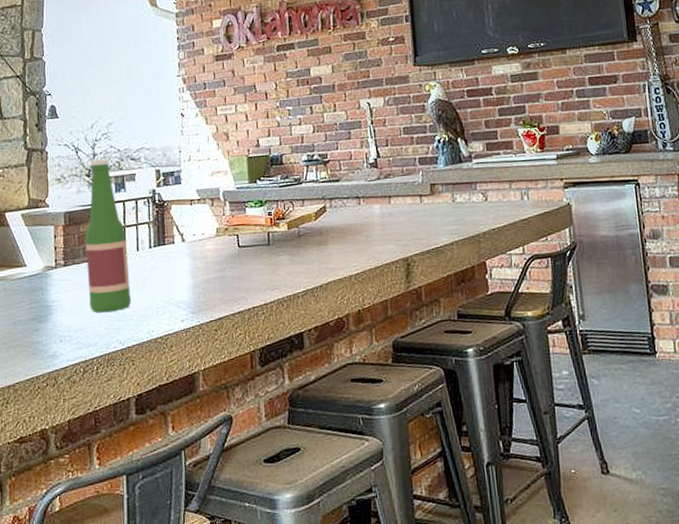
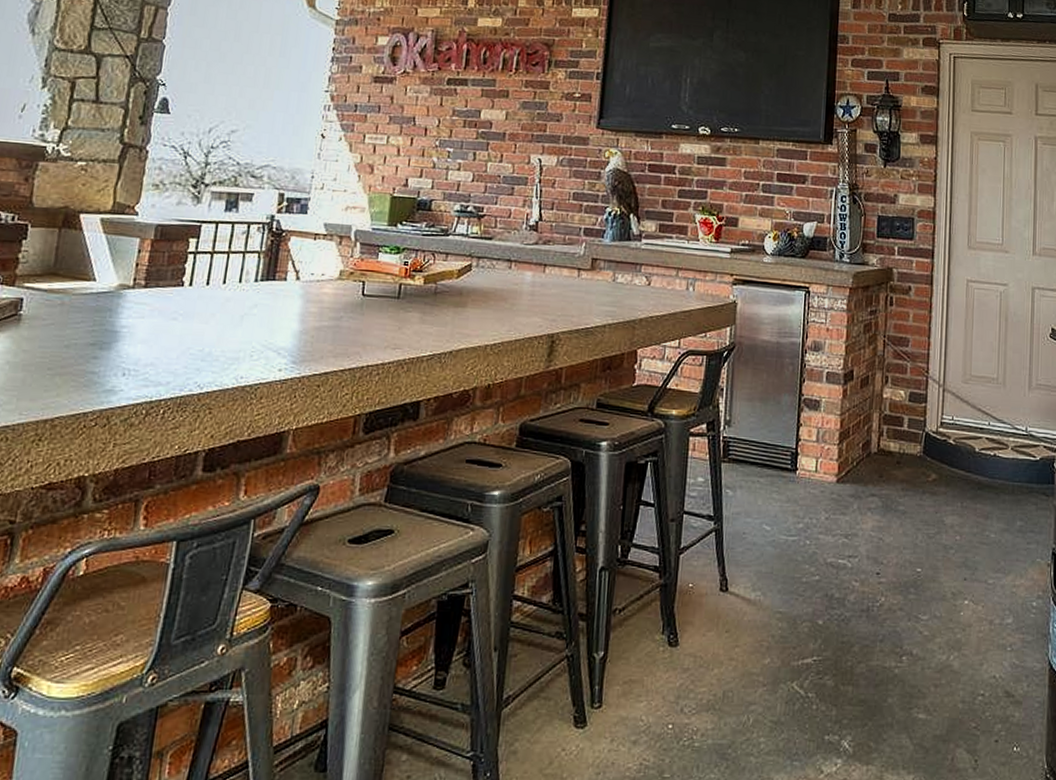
beer bottle: present [85,159,131,312] -> none [168,169,230,348]

